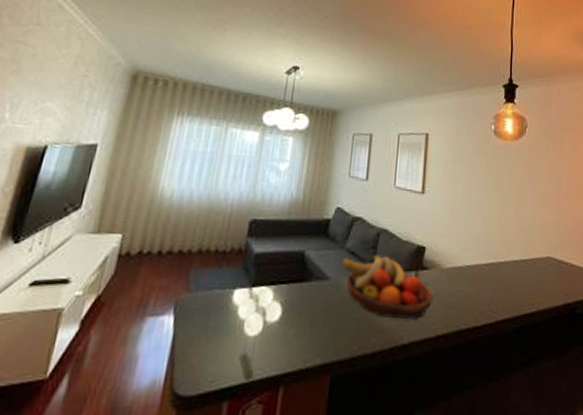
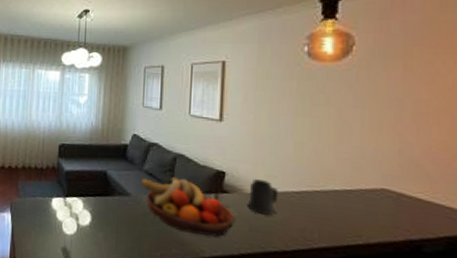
mug: none [443,253,471,290] -> present [246,179,279,216]

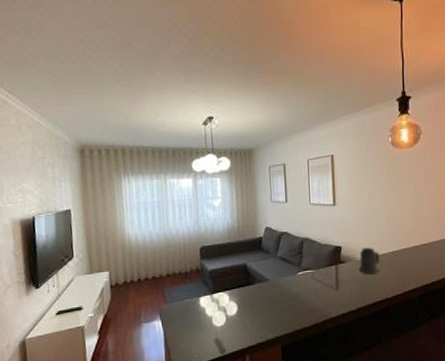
fruit bowl: present [140,176,236,237] -> none [276,257,352,301]

